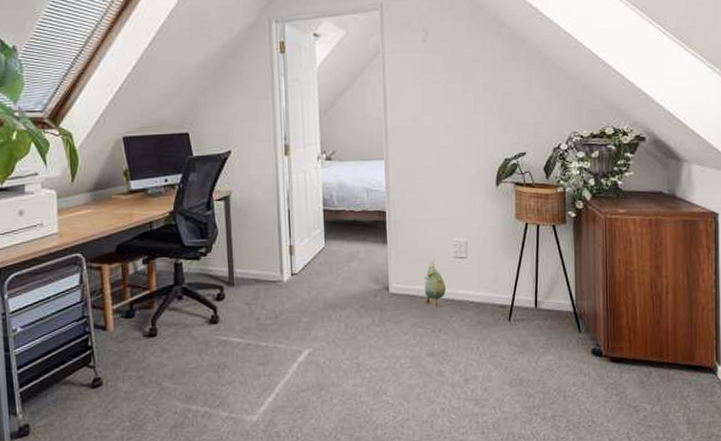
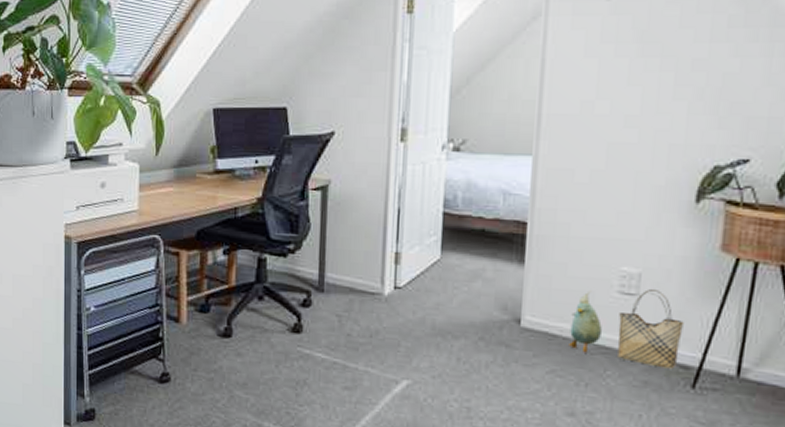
woven basket: none [456,252,498,310] -> present [618,289,684,369]

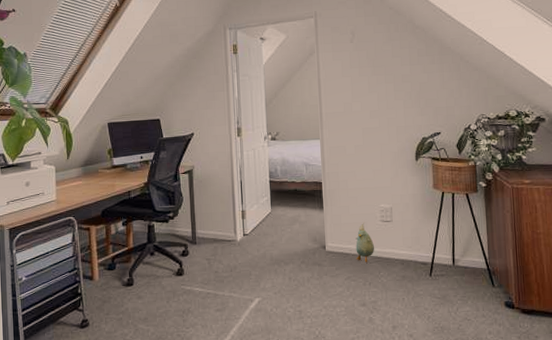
woven basket: present [618,289,684,369] -> none [383,217,420,266]

